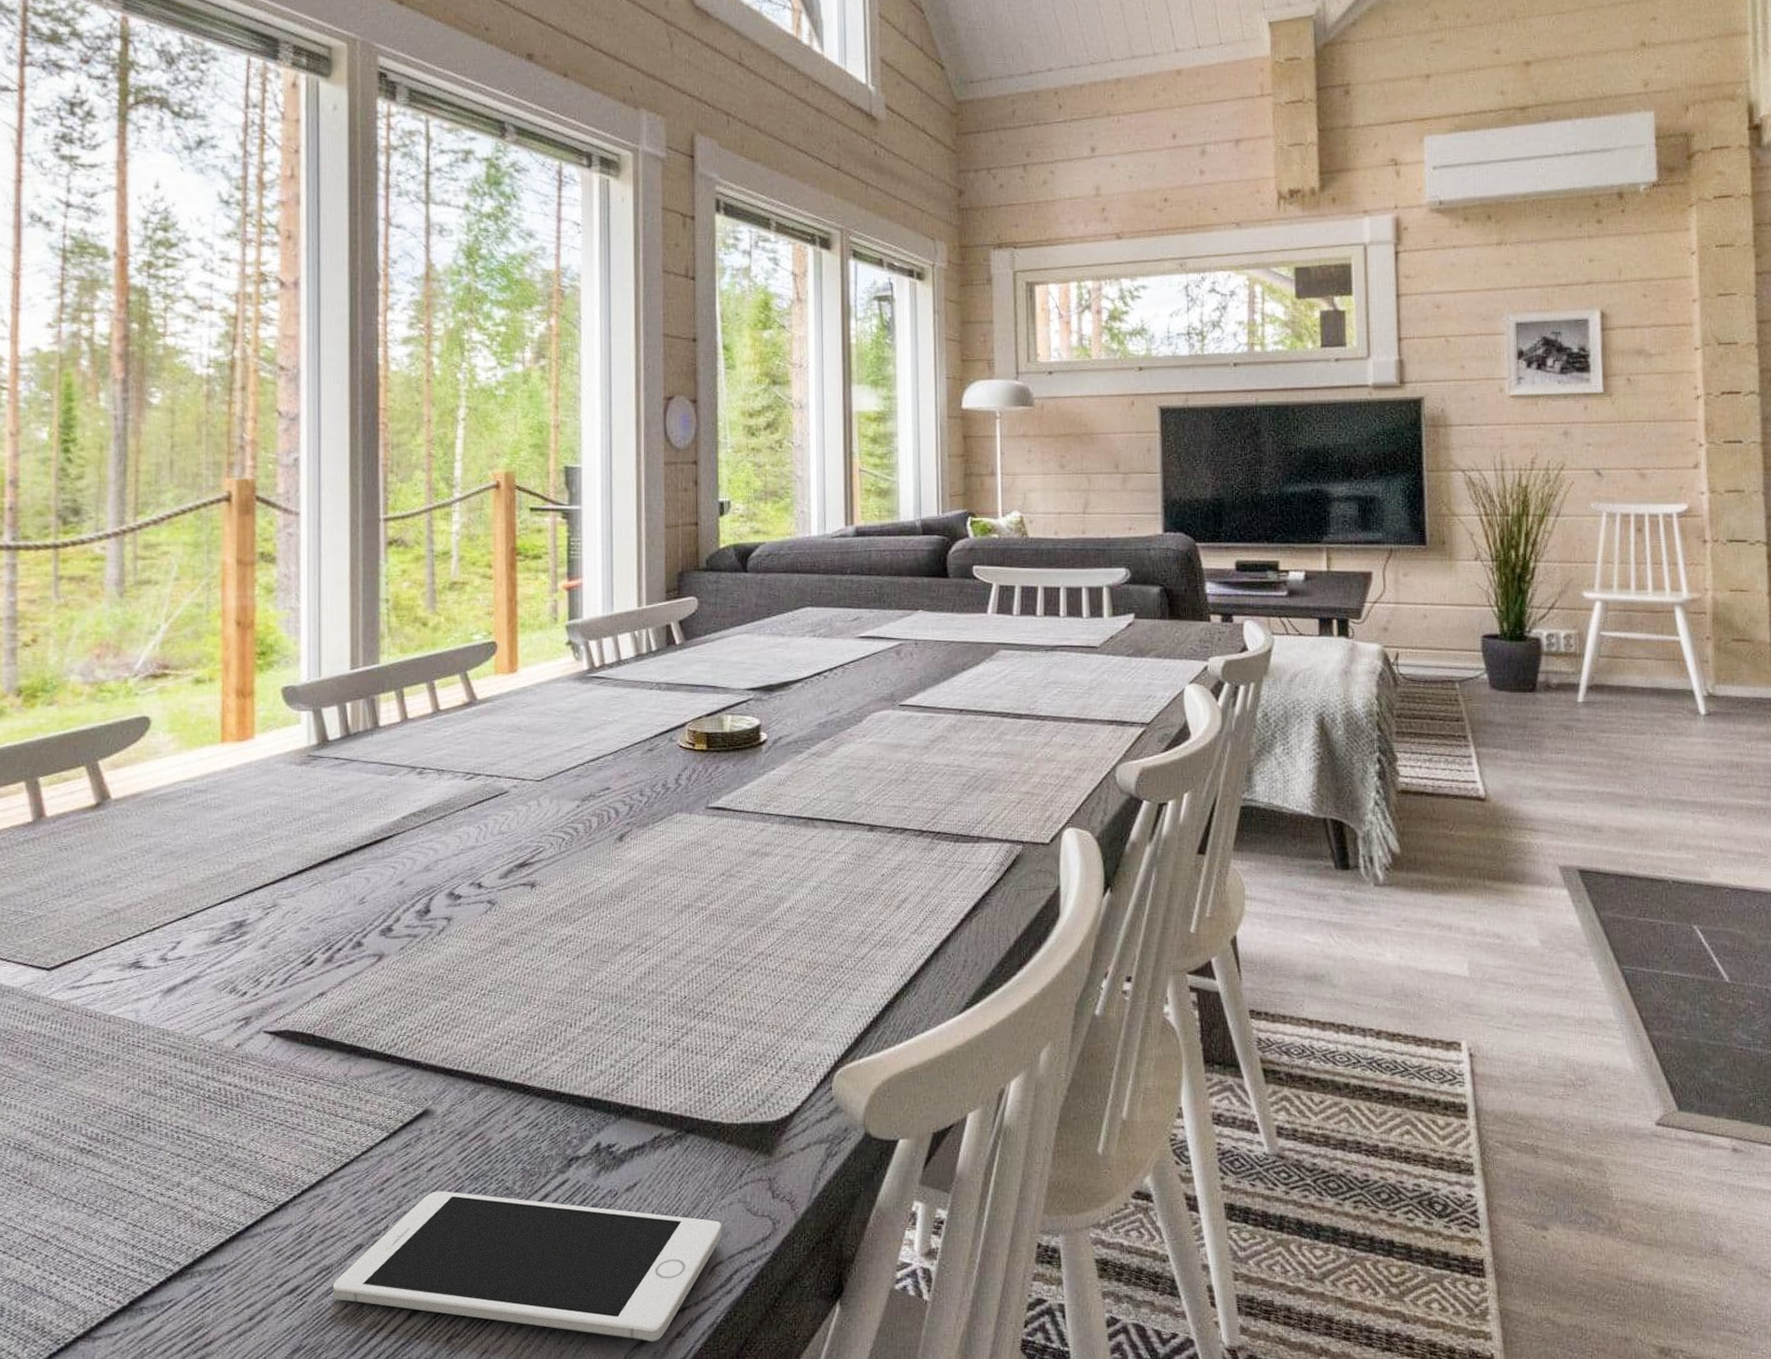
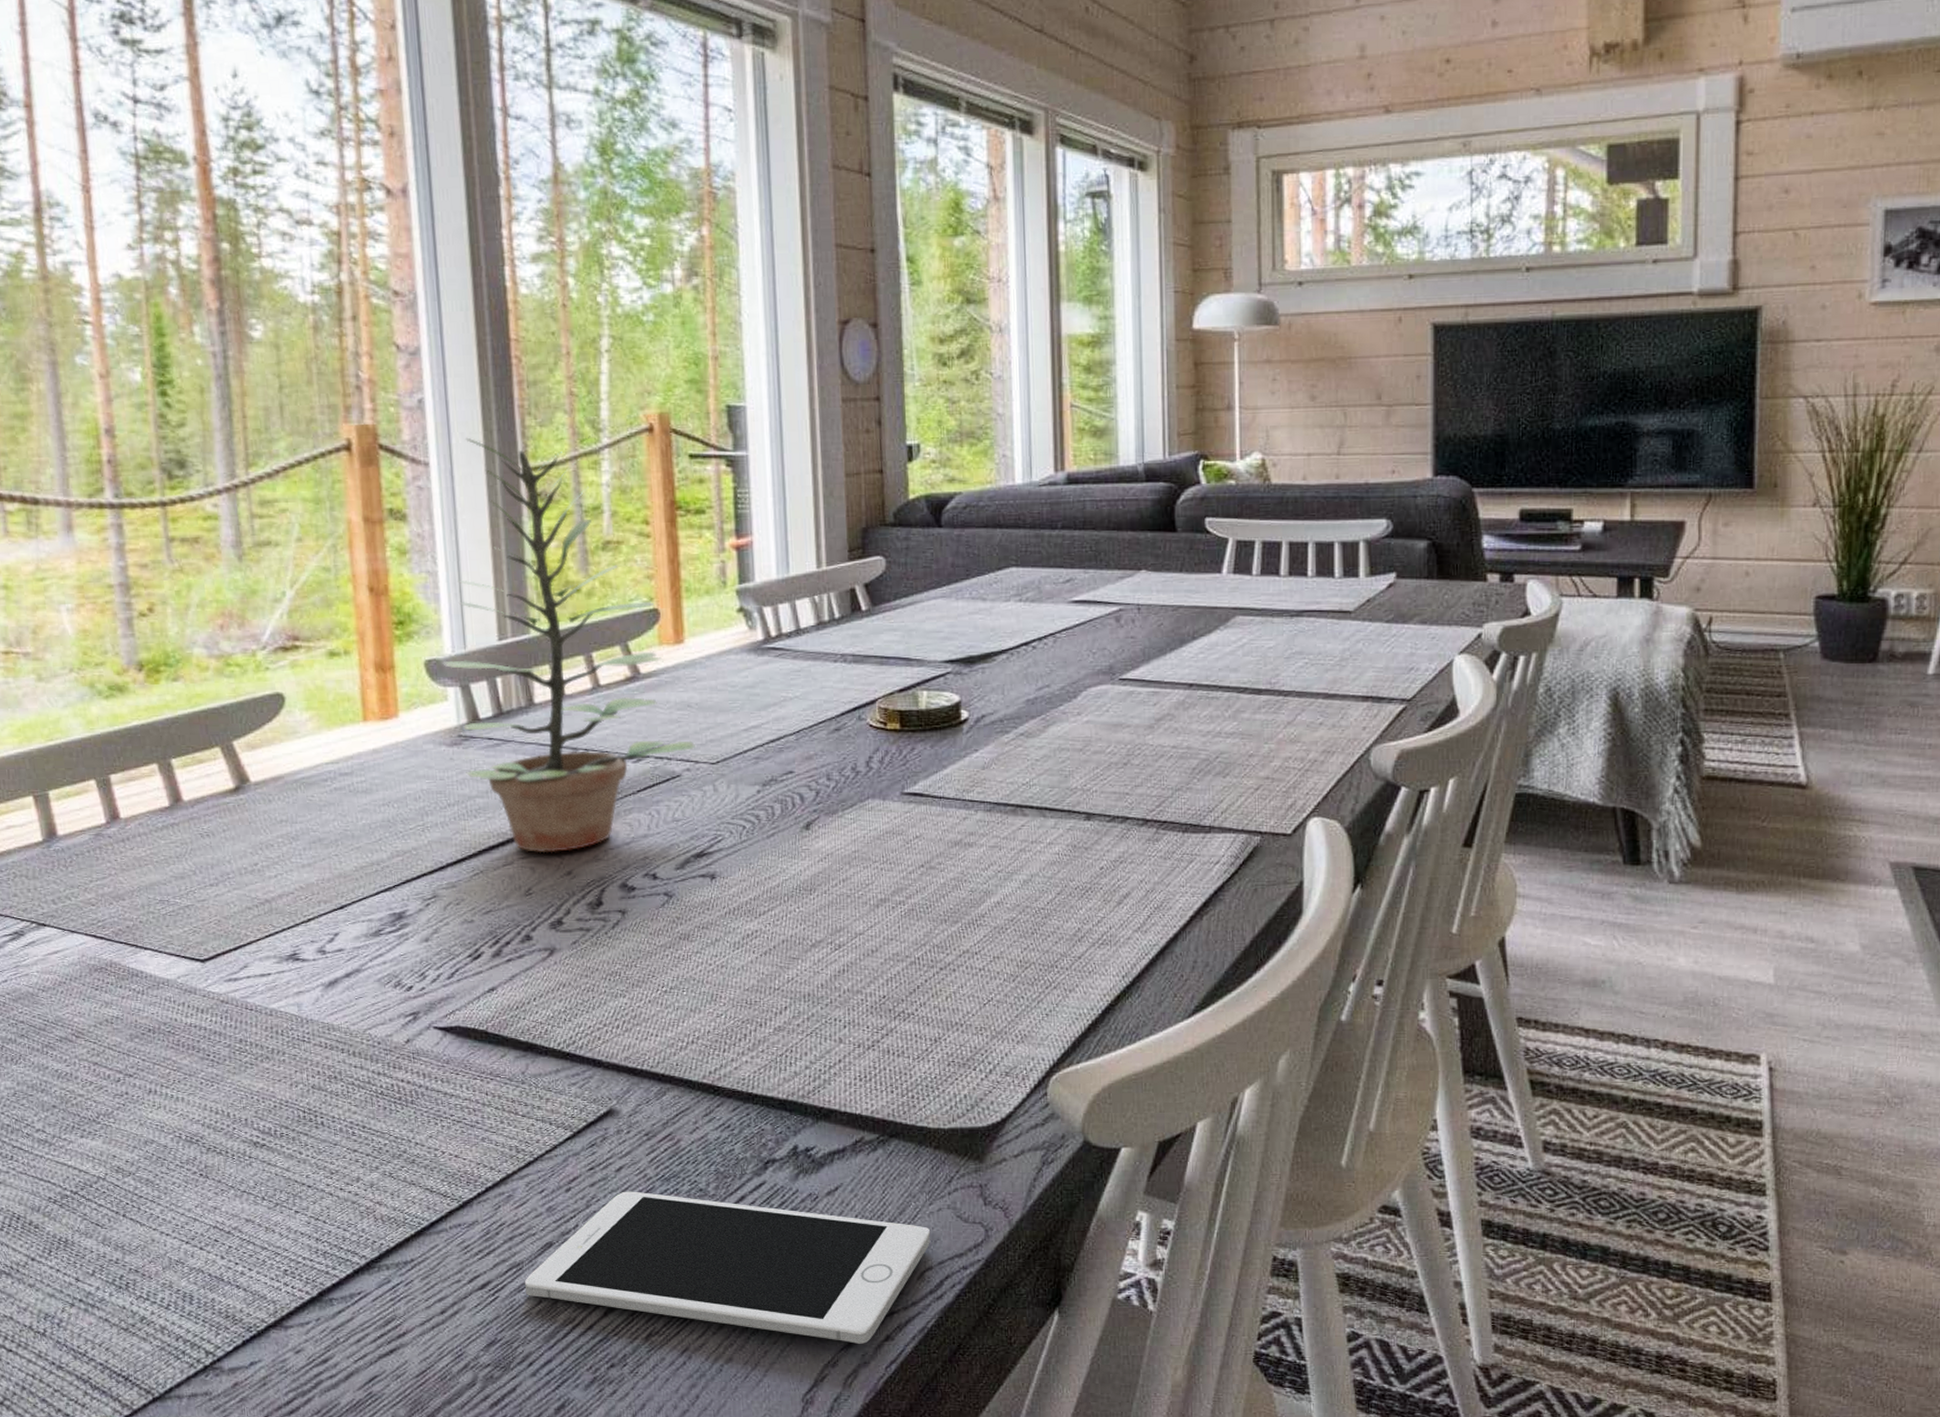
plant: none [299,488,524,864] -> present [444,433,697,853]

